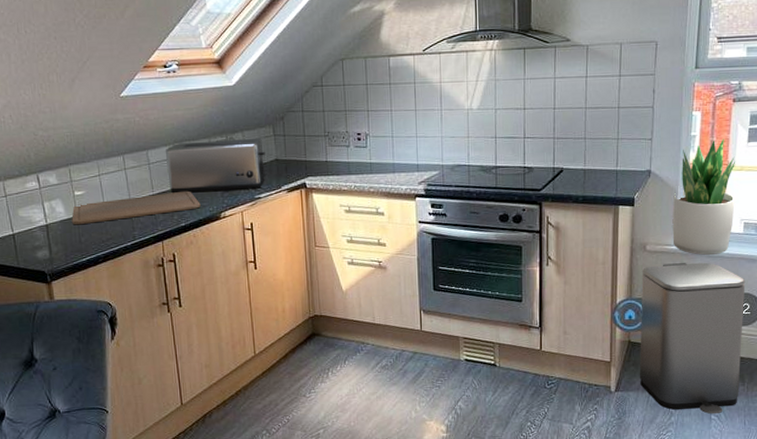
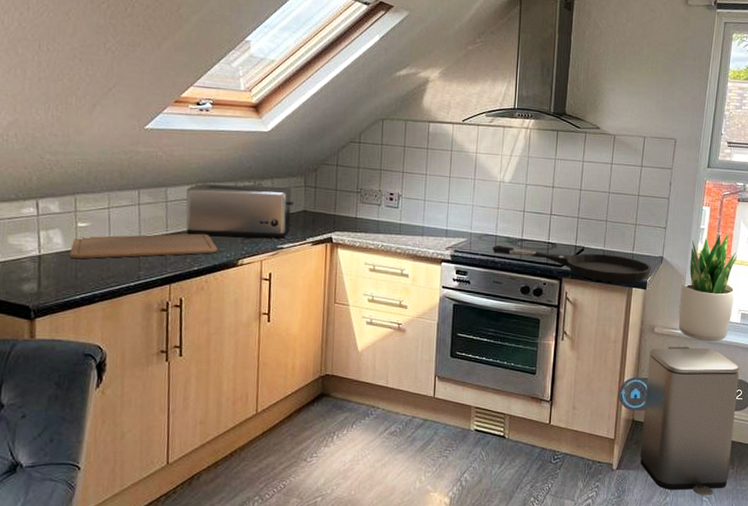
frying pan: none [466,173,639,202] -> present [492,246,652,283]

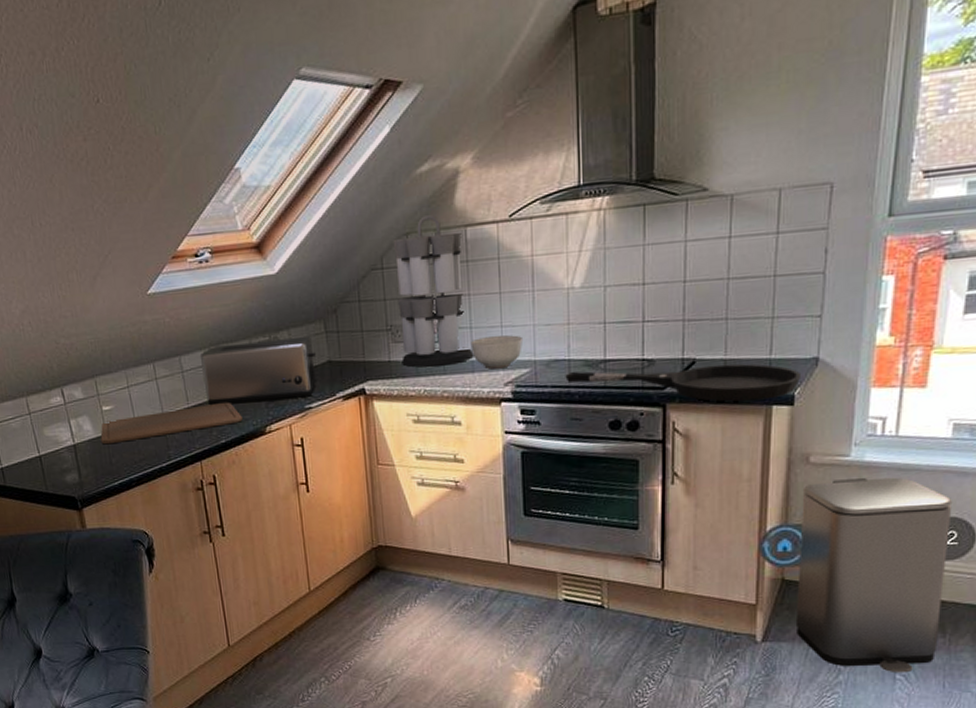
spice rack: none [366,107,426,228] -> present [393,214,474,368]
bowl: none [423,209,463,236] -> present [470,335,523,369]
planter: present [678,234,738,342] -> none [847,310,945,469]

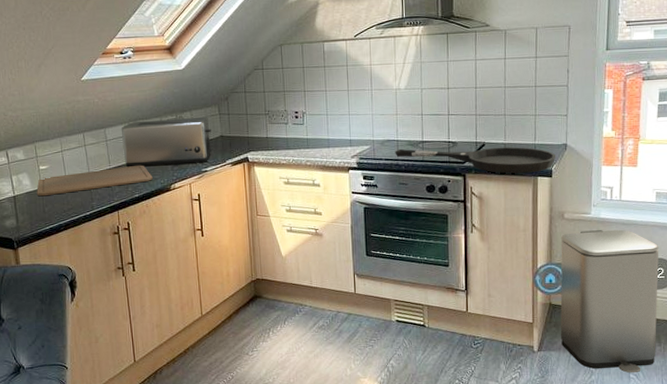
spice rack: present [393,214,474,368] -> none [271,32,329,143]
bowl: present [470,335,523,369] -> none [326,121,364,146]

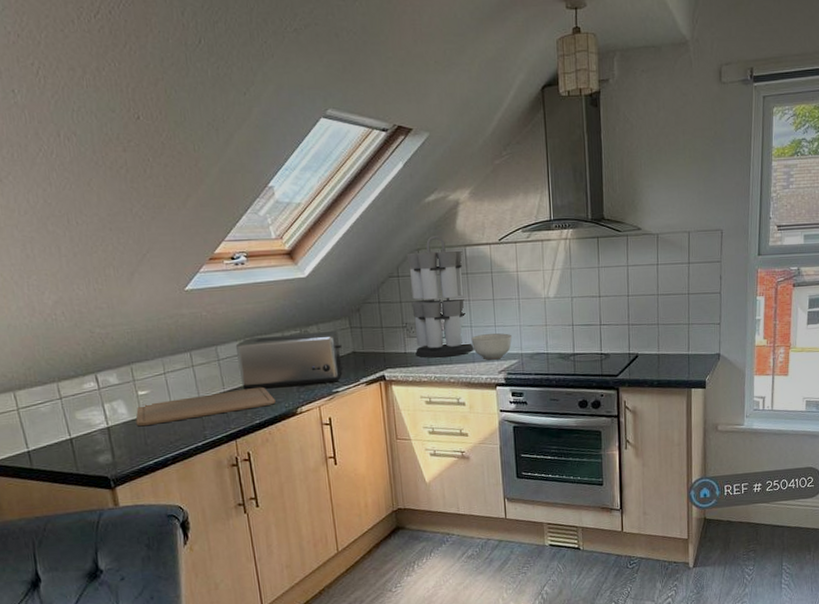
spice rack: none [271,32,329,143] -> present [406,235,474,358]
bowl: none [326,121,364,146] -> present [471,333,512,360]
frying pan: present [395,146,556,174] -> none [545,357,710,386]
pedal bin: present [560,230,659,374] -> none [715,440,809,584]

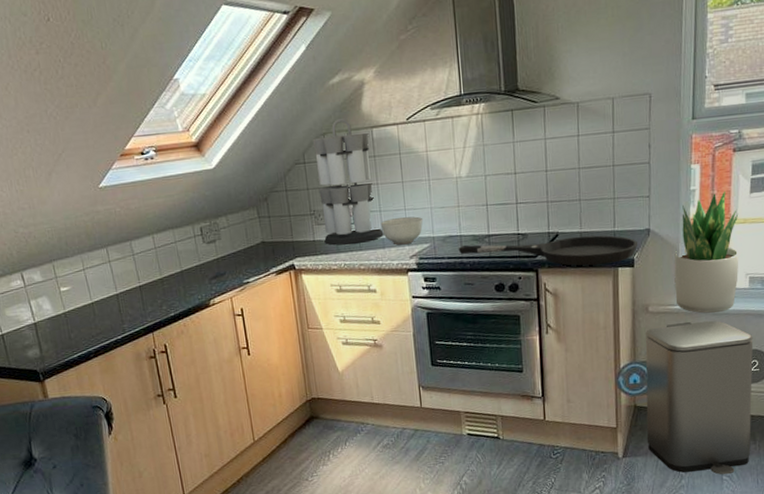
chopping board: present [135,386,276,427] -> none [59,279,189,322]
toaster: present [235,331,342,390] -> none [148,222,252,284]
frying pan: none [545,357,710,386] -> present [458,235,638,266]
pedal bin: none [715,440,809,584] -> present [645,321,753,475]
planter: none [741,322,797,434] -> present [674,191,739,314]

